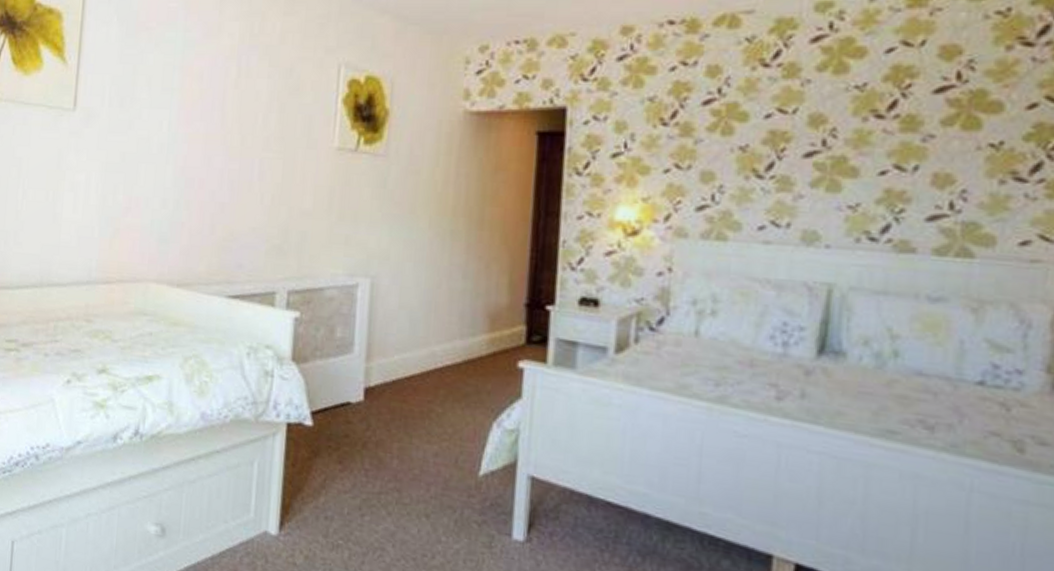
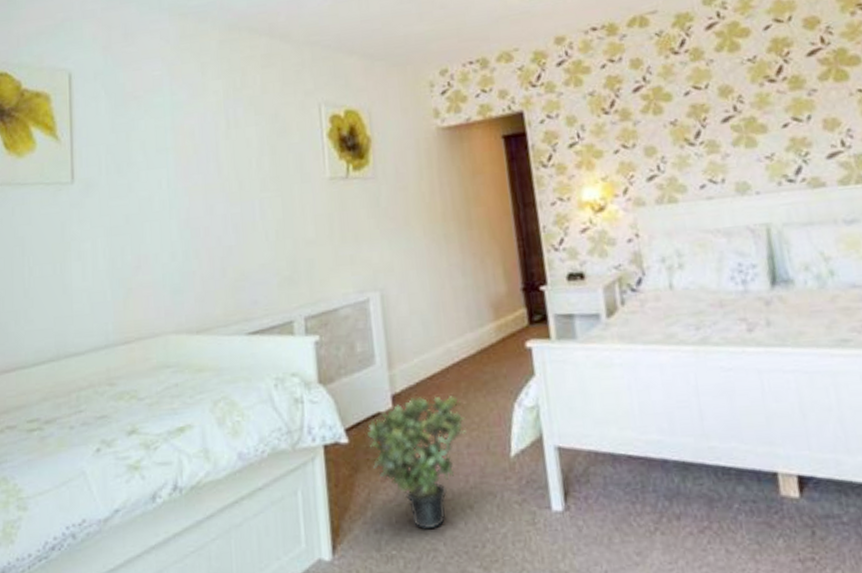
potted plant: none [332,394,438,530] -> present [366,395,467,530]

